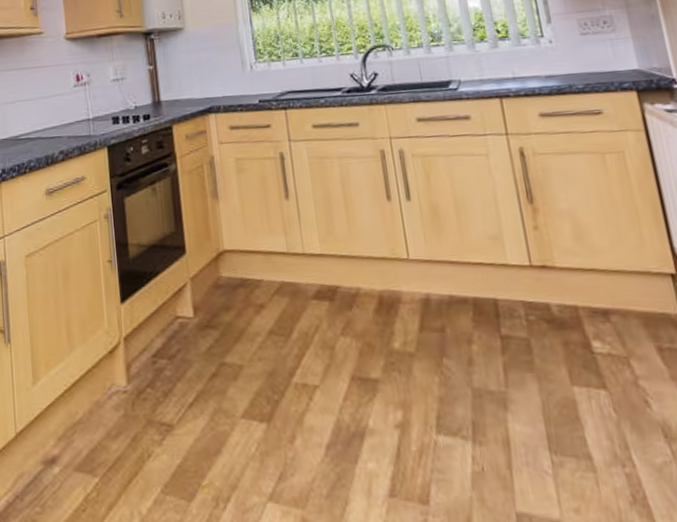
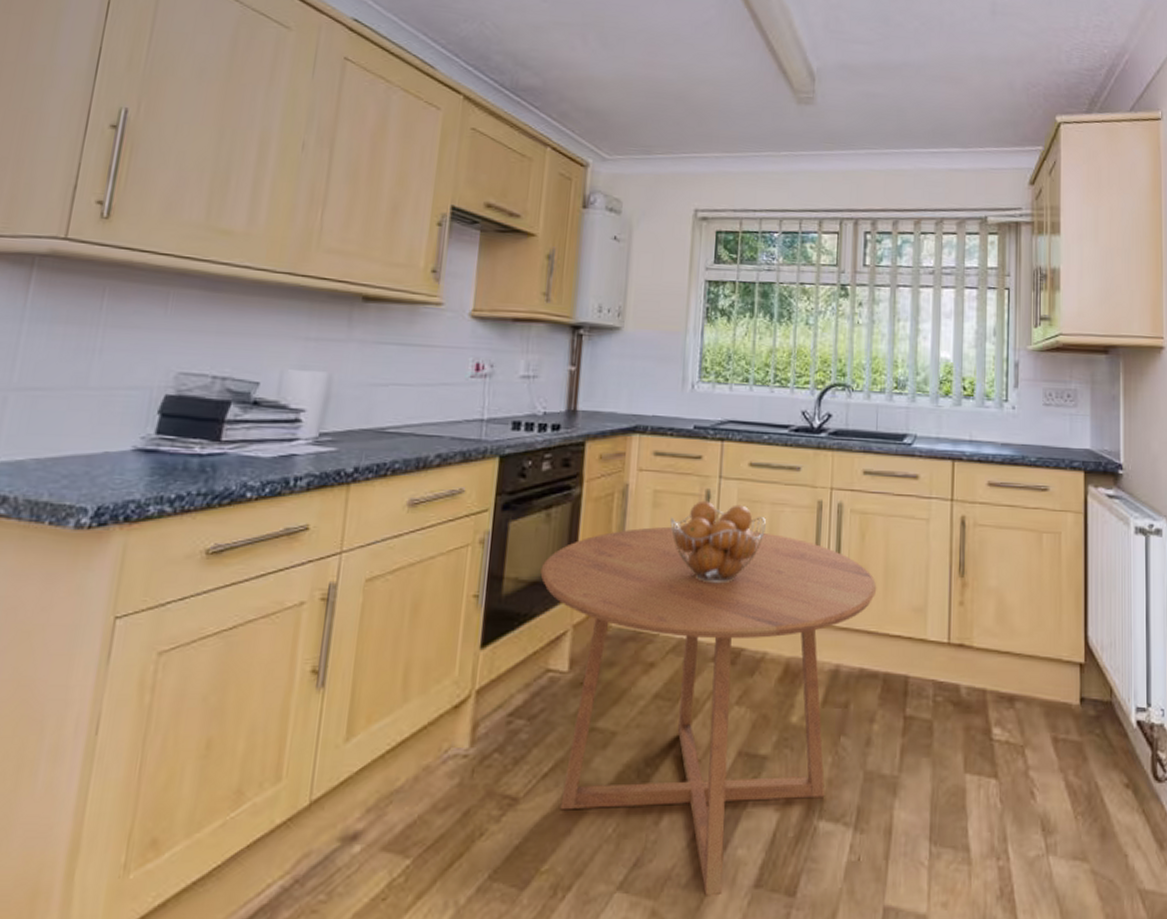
dining table: none [156,183,451,505] -> present [540,526,877,896]
fruit basket: none [254,162,338,233] -> present [670,500,766,584]

